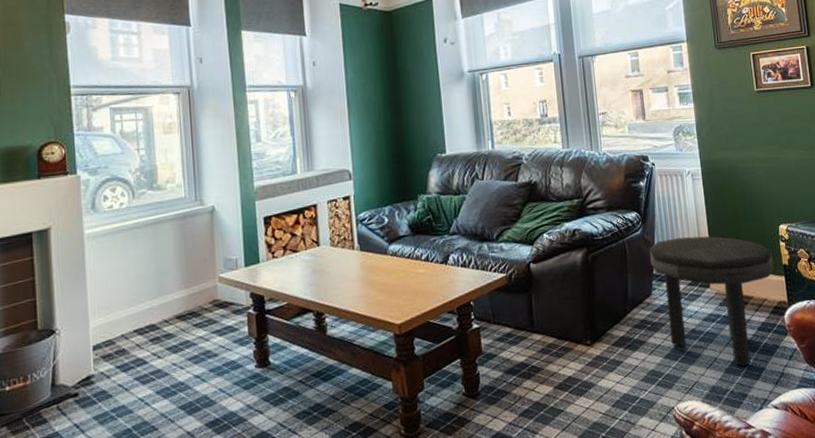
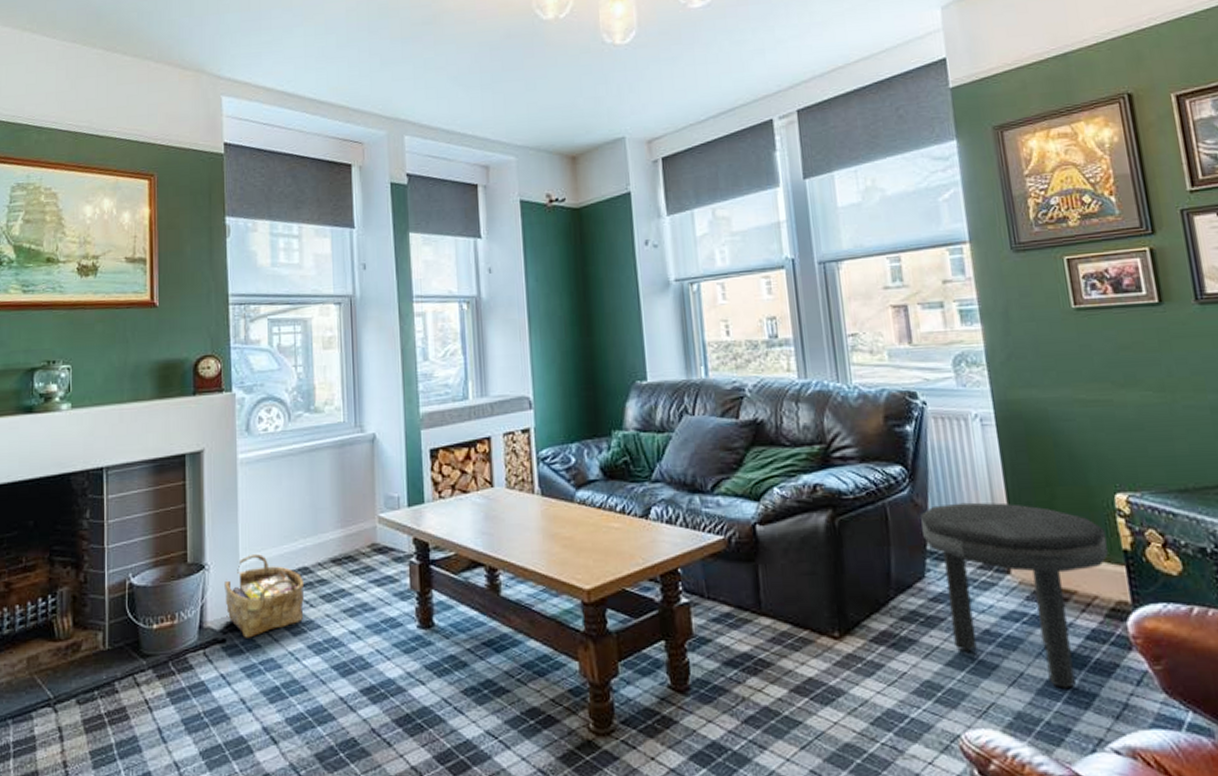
woven basket: none [75,316,152,391] -> present [224,554,305,638]

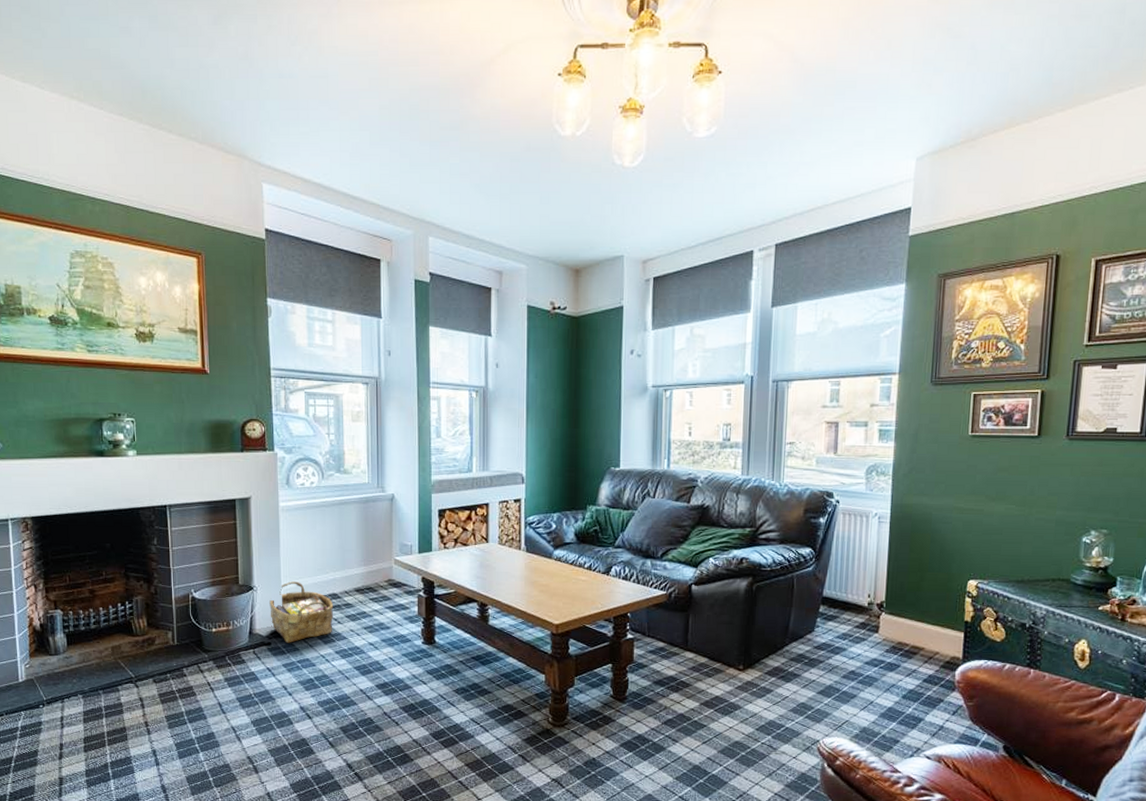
side table: present [921,502,1108,689] -> none [818,579,955,714]

